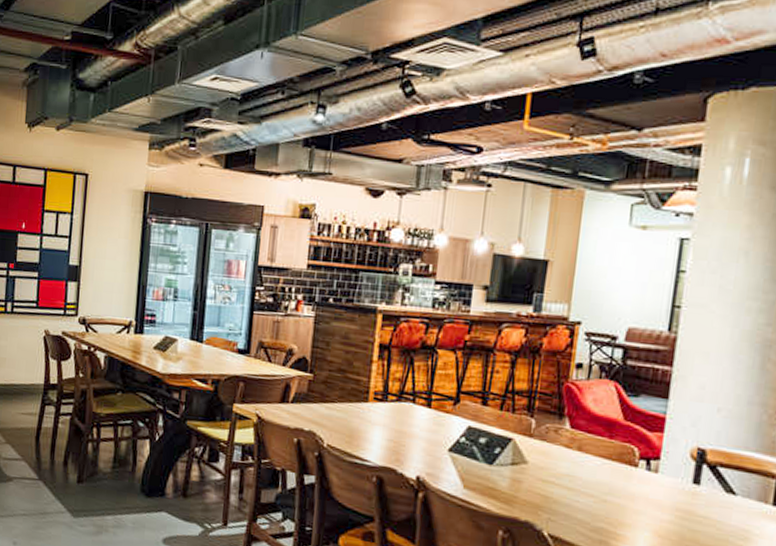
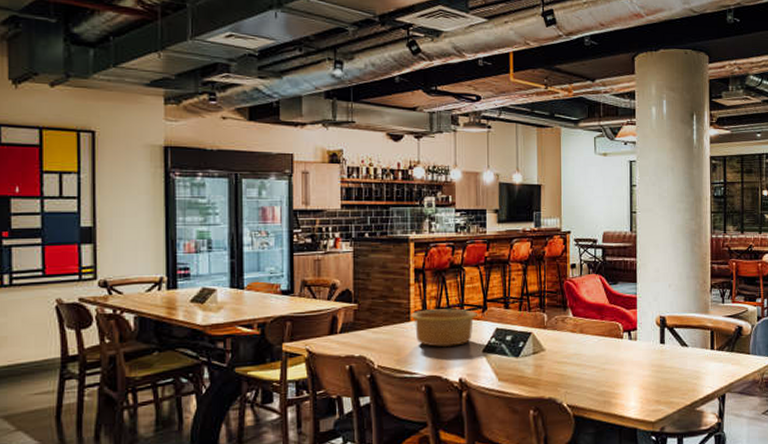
bowl: none [368,392,447,439] -> present [409,309,477,348]

